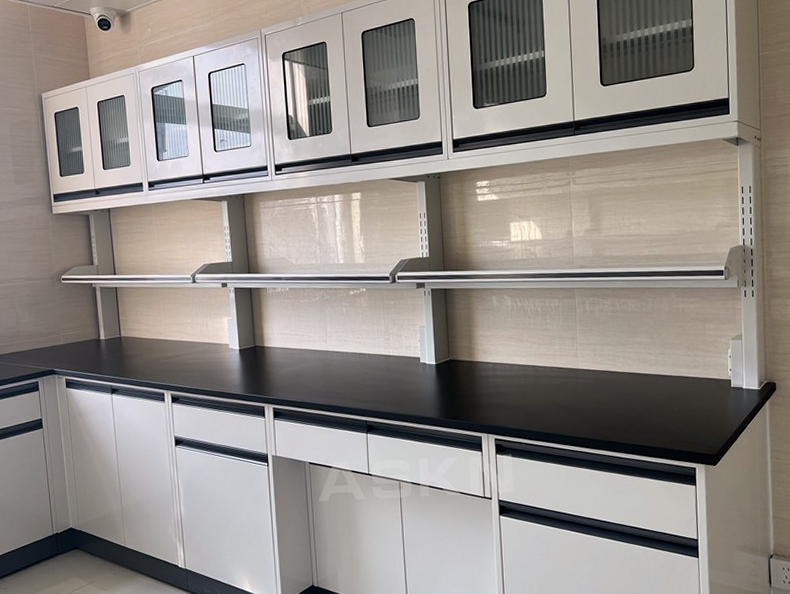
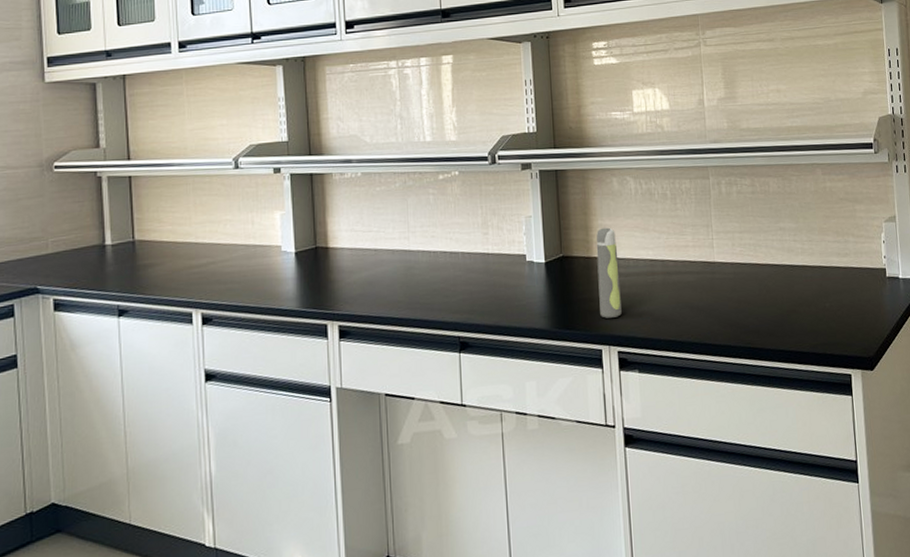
spray bottle: none [478,337,498,412] -> present [596,227,622,318]

